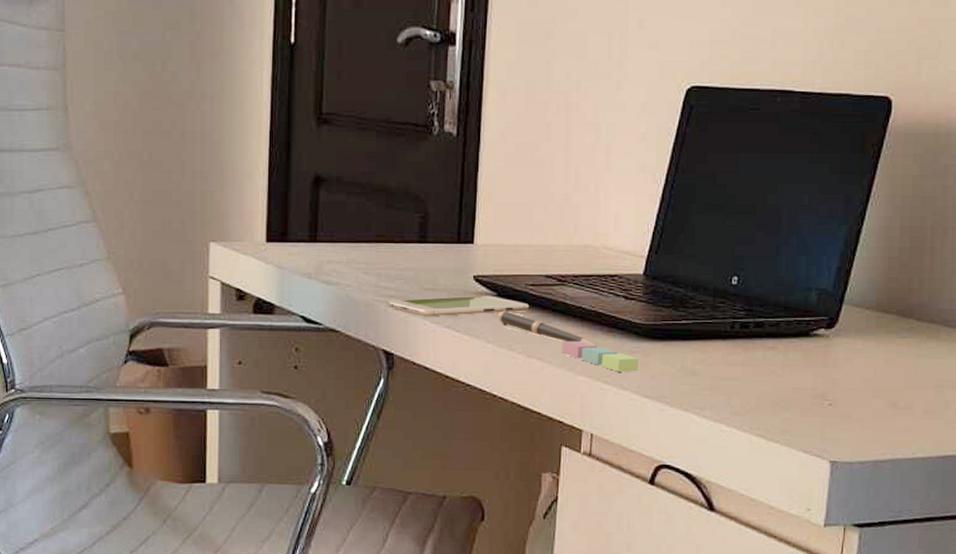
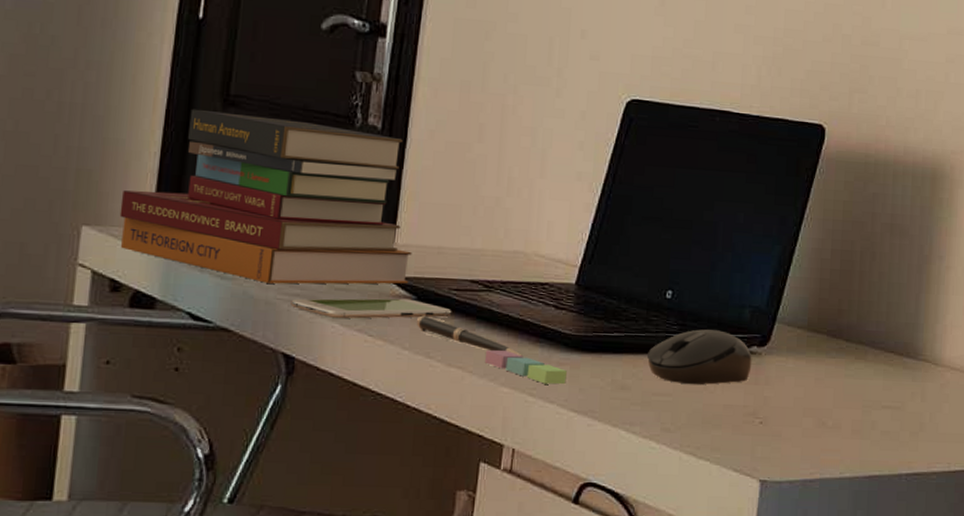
books: none [239,129,491,287] -> present [119,108,412,285]
computer mouse: none [715,314,820,369] -> present [647,329,752,385]

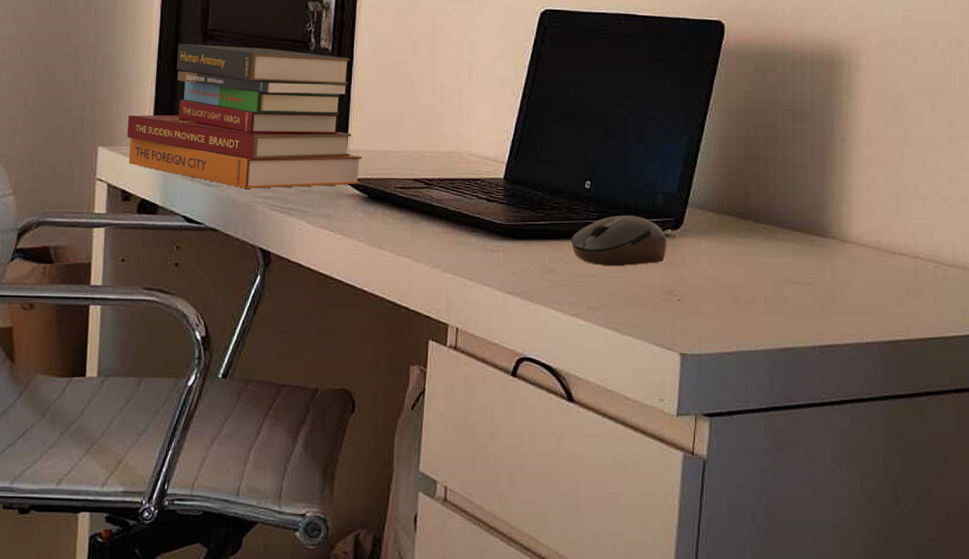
phone: present [290,298,452,319] -> none [265,197,399,217]
pen: present [417,315,522,357] -> none [369,211,461,245]
sticky notes: present [484,349,567,385] -> none [428,239,500,269]

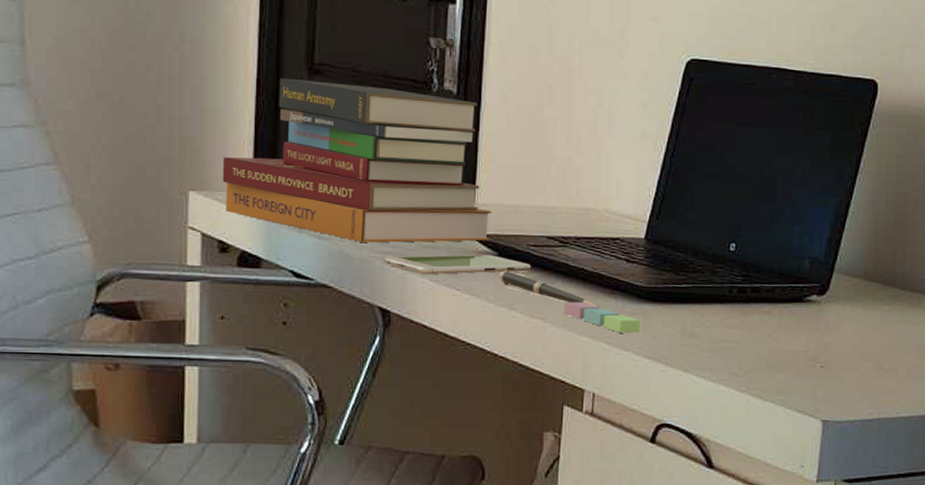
phone: none [265,197,399,217] -> present [383,254,532,275]
pen: none [369,211,461,245] -> present [500,270,598,308]
sticky notes: none [428,239,500,269] -> present [563,301,640,333]
computer mouse: present [571,215,667,267] -> none [714,280,812,333]

